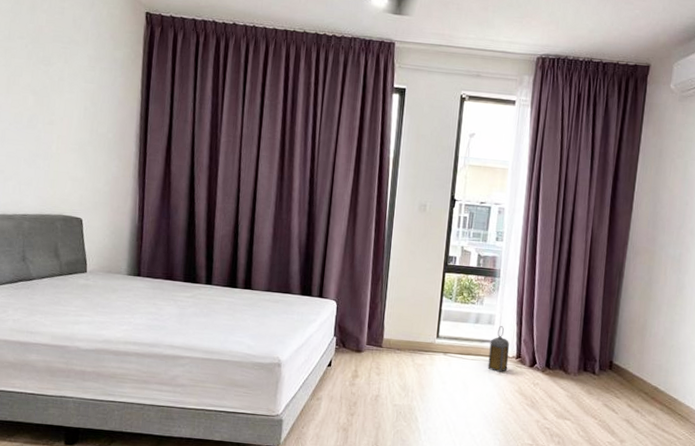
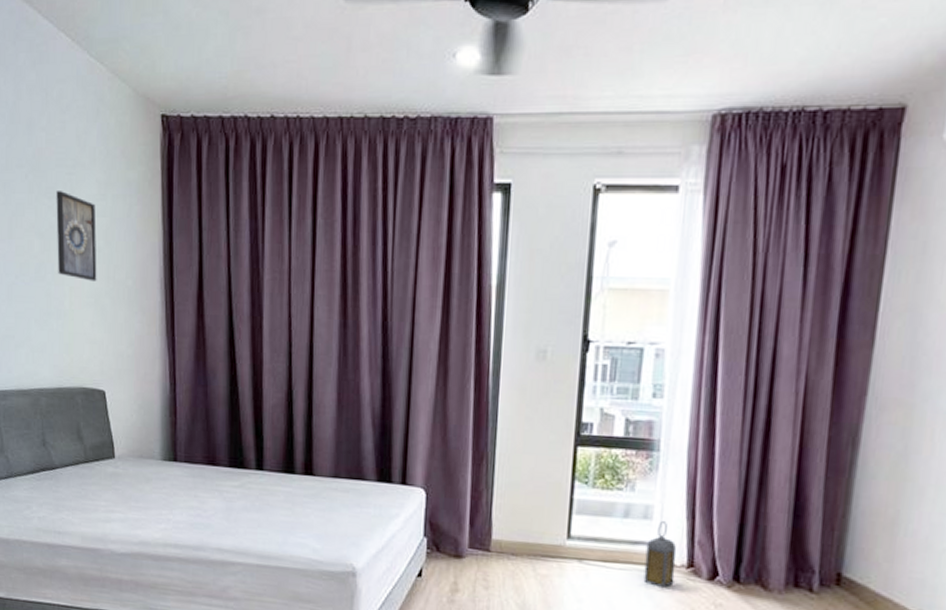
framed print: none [48,60,85,133] -> present [56,191,97,281]

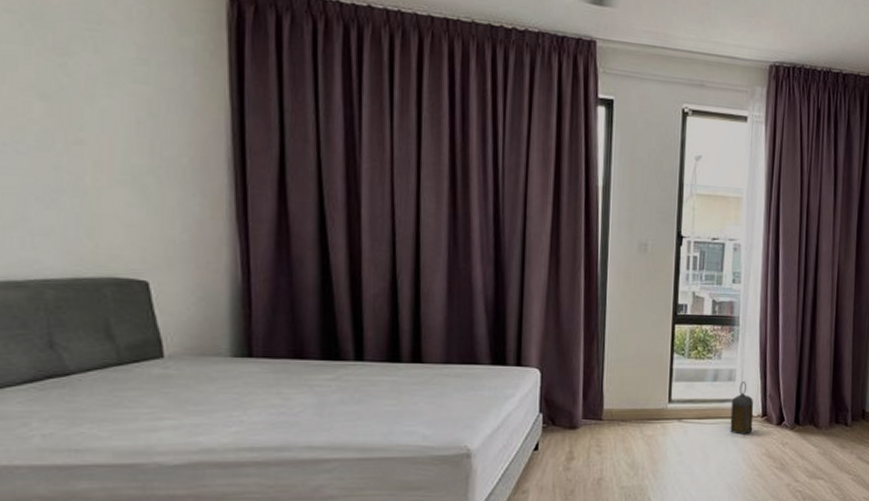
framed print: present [56,191,97,281] -> none [70,47,136,157]

